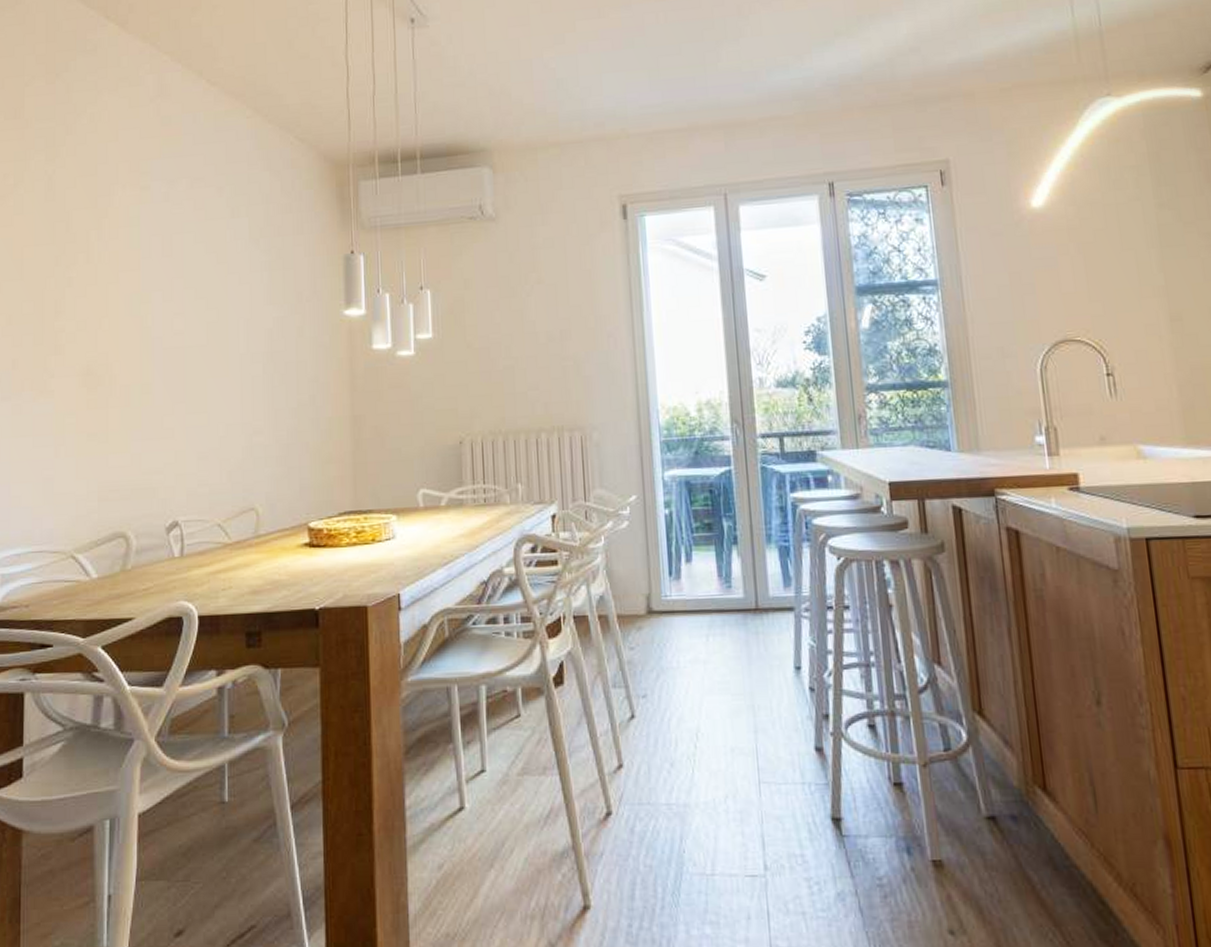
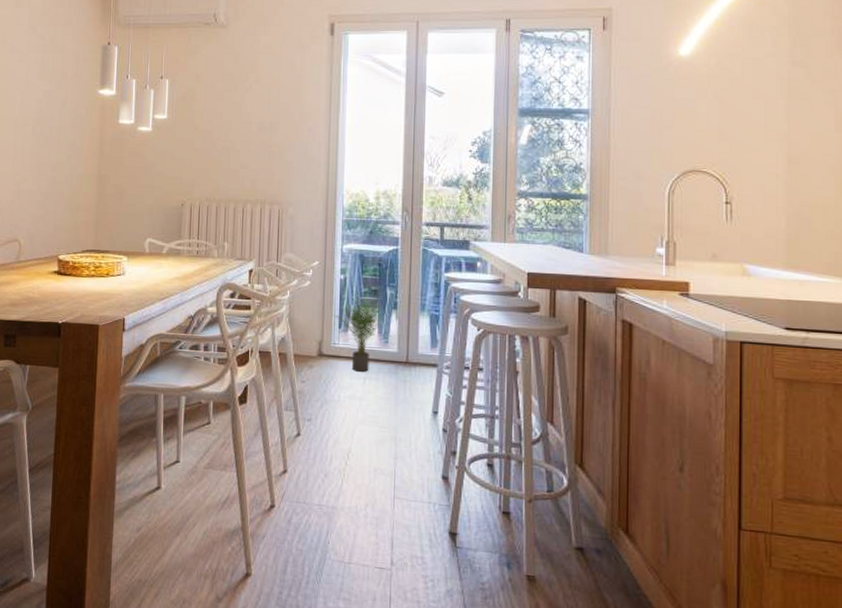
potted plant: none [660,526,722,628] -> present [333,291,383,372]

